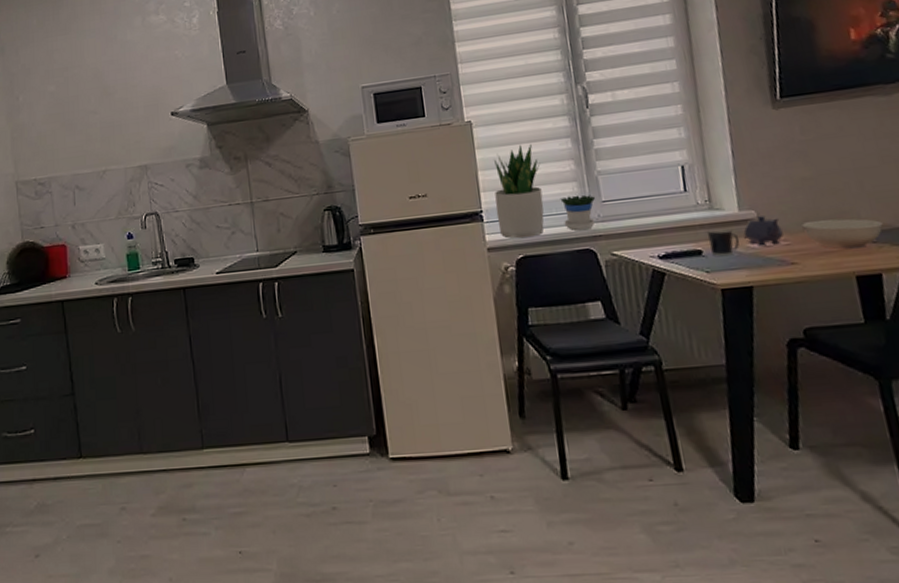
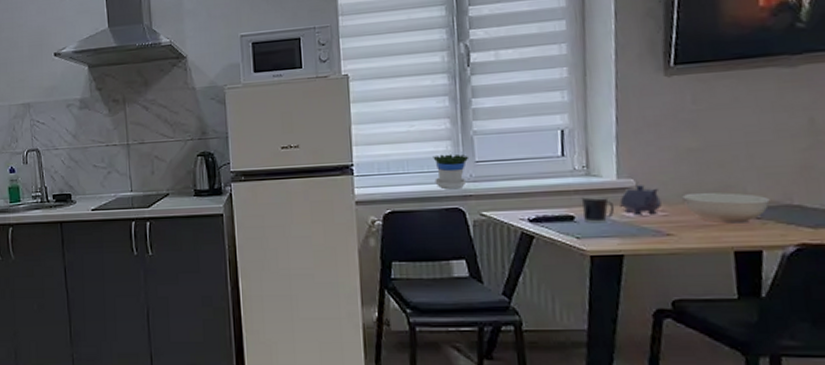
planter: present [494,144,544,239] -> none [366,100,416,194]

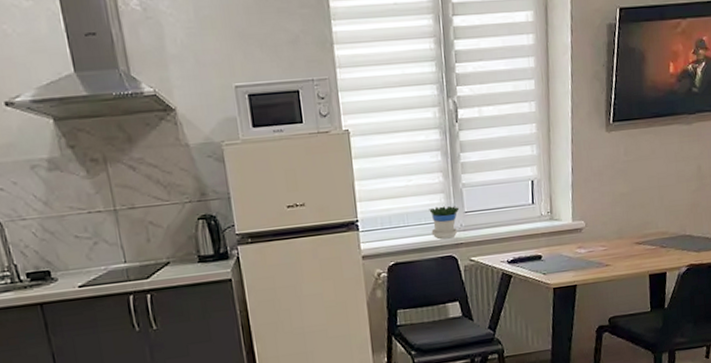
mug: present [581,195,615,224] -> none [546,236,571,261]
teapot: present [619,185,662,214] -> none [574,225,603,250]
bowl: present [682,192,770,224] -> none [617,228,672,253]

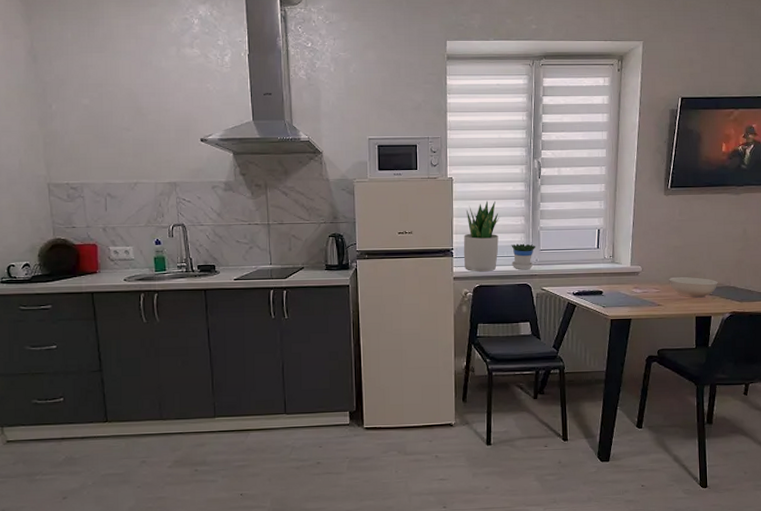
planter: none [370,155,414,247] -> present [463,200,500,272]
bowl: none [617,228,672,253] -> present [669,277,718,298]

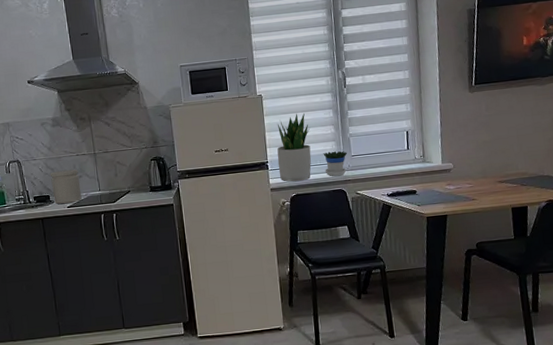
jar: none [217,239,251,276] -> present [50,169,82,205]
bowl: present [669,277,718,298] -> none [481,169,531,190]

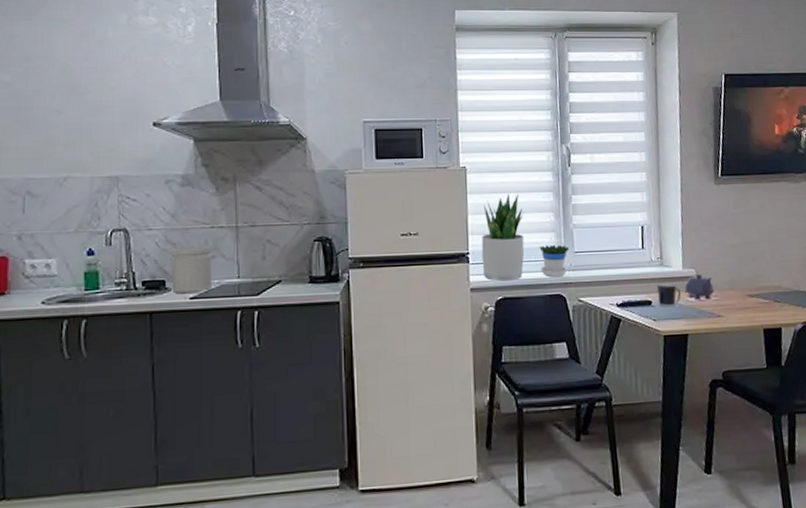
mug: none [420,175,441,195] -> present [656,283,682,308]
teapot: none [444,167,469,187] -> present [684,274,714,299]

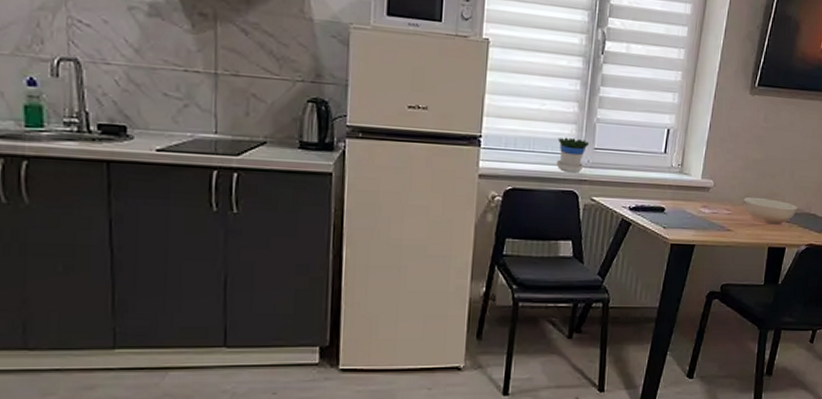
jar: present [169,246,212,294] -> none [132,89,184,145]
planter: present [481,193,525,282] -> none [494,75,547,171]
mug: present [656,283,682,308] -> none [672,191,696,216]
teapot: present [684,274,714,299] -> none [700,186,729,211]
bowl: none [728,281,785,306] -> present [743,198,798,225]

